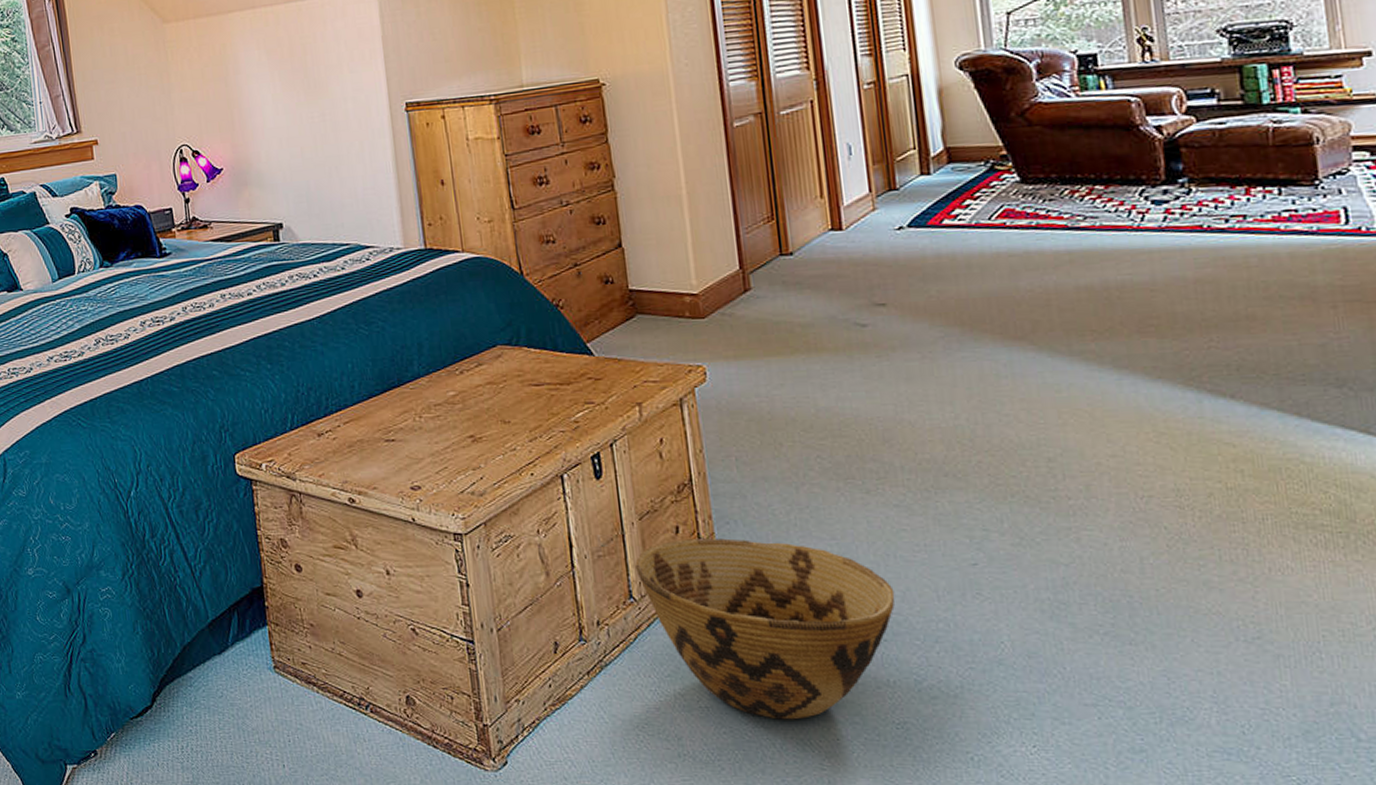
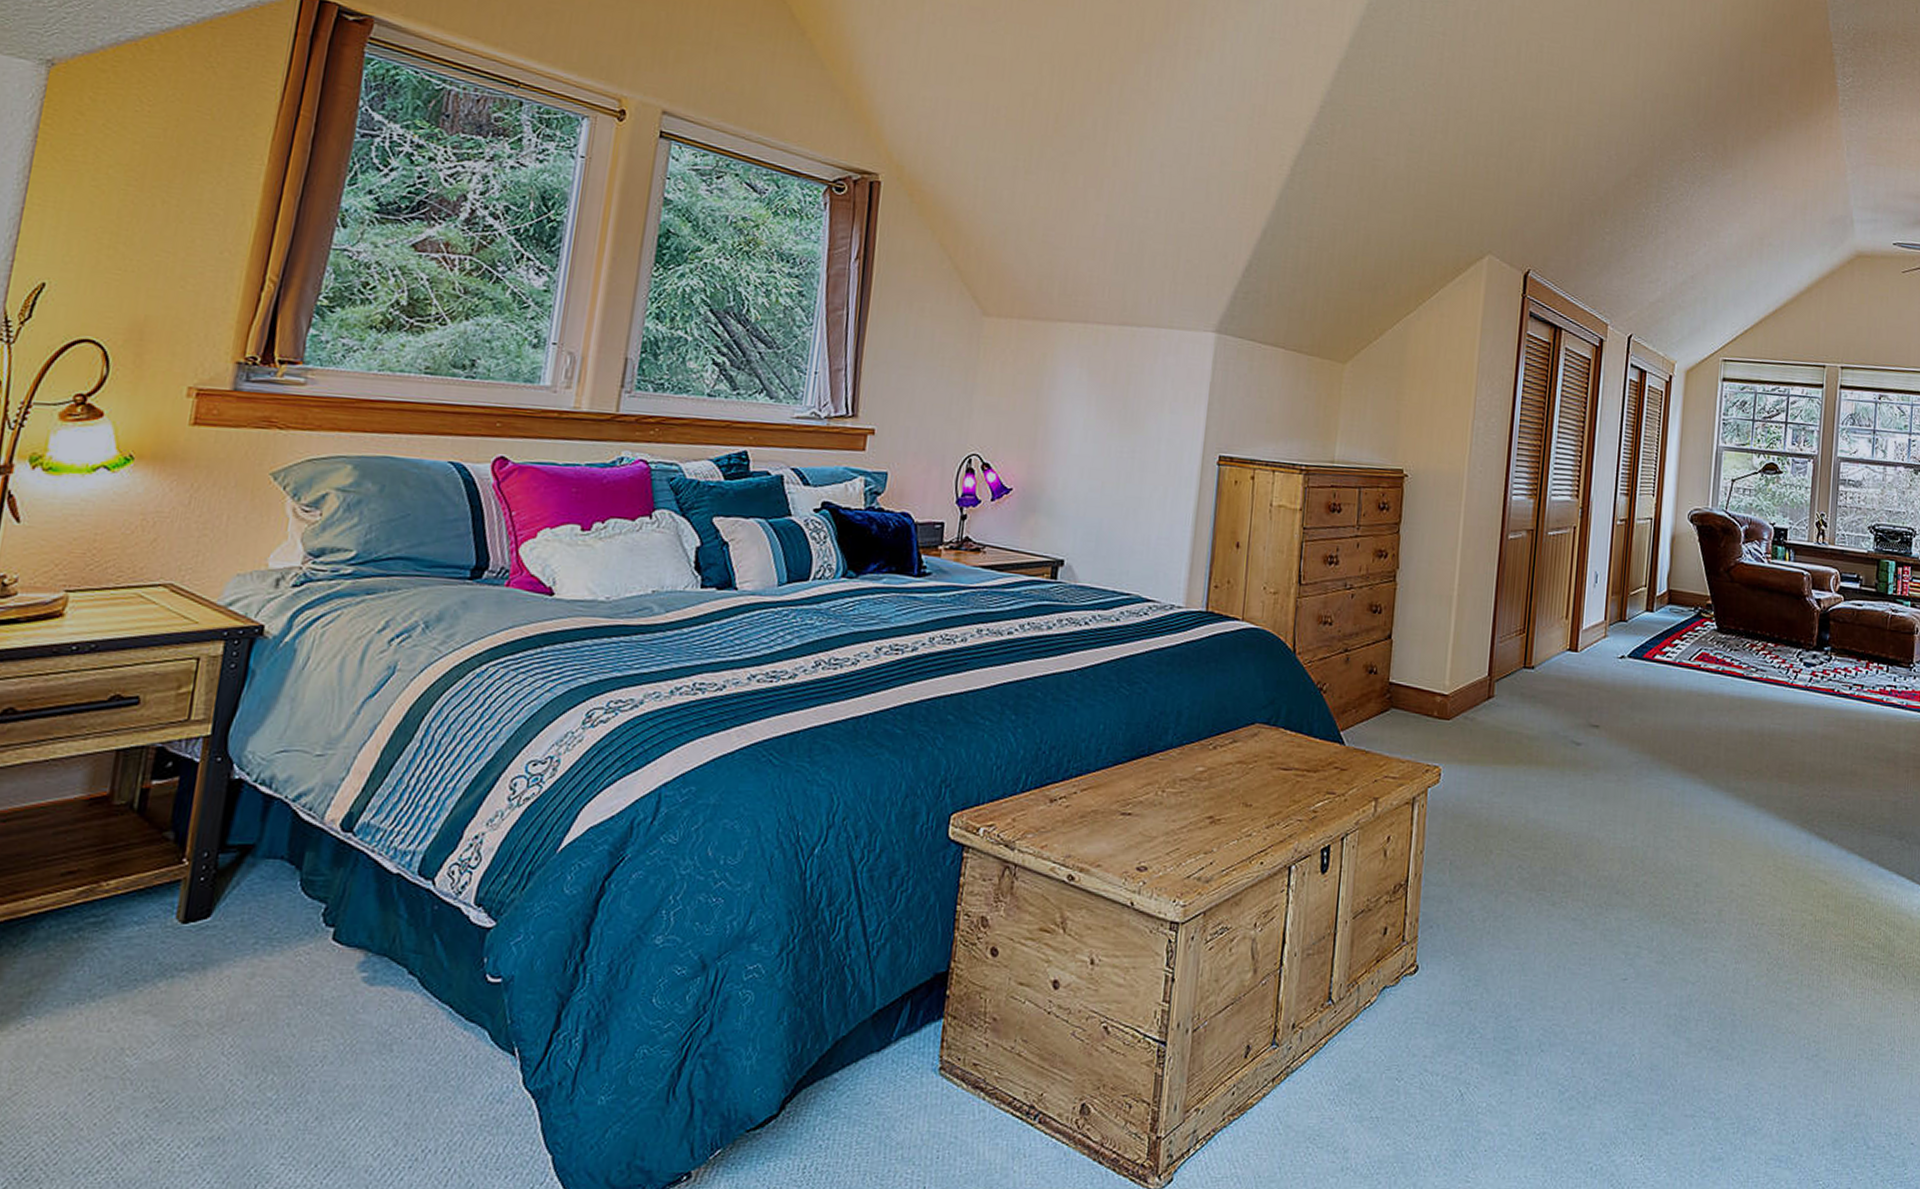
woven basket: present [635,538,895,720] -> none [1340,941,1558,1131]

